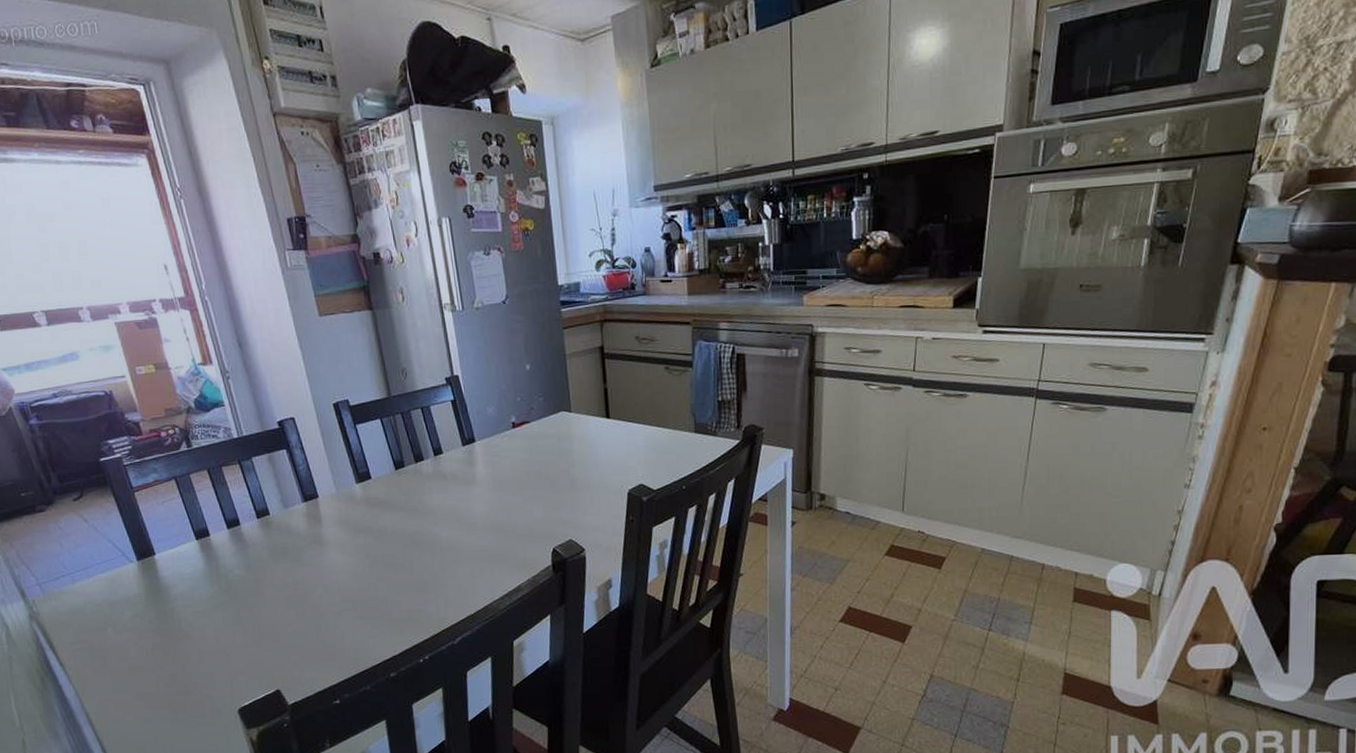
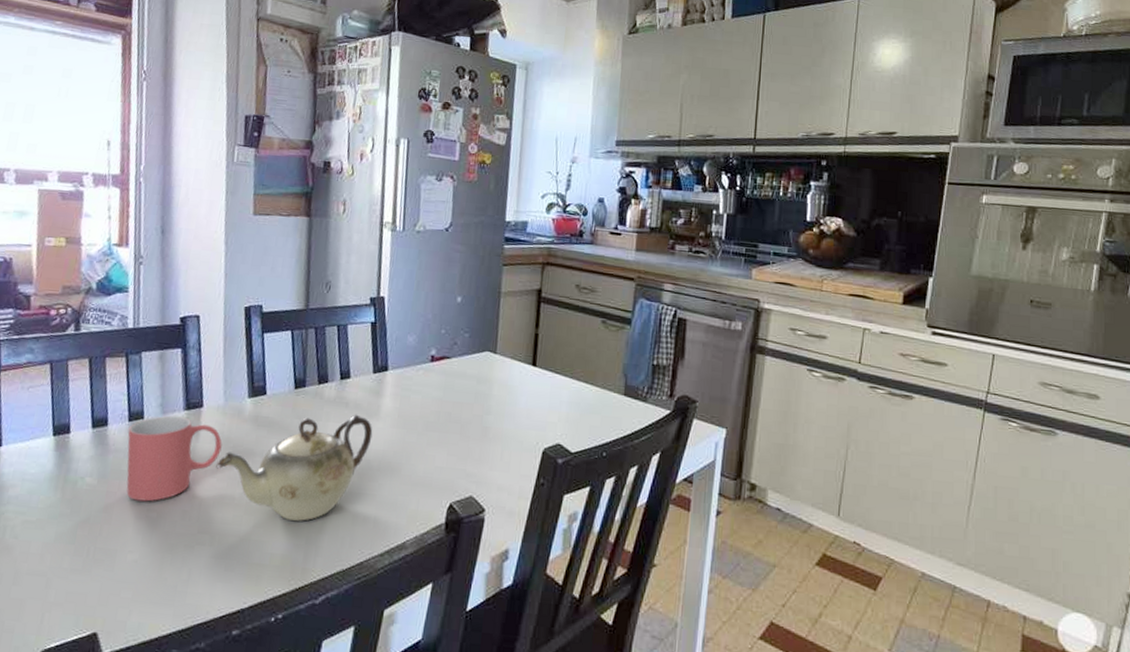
mug: none [259,508,344,583] -> present [126,415,222,502]
teapot: none [343,484,474,581] -> present [216,414,373,521]

